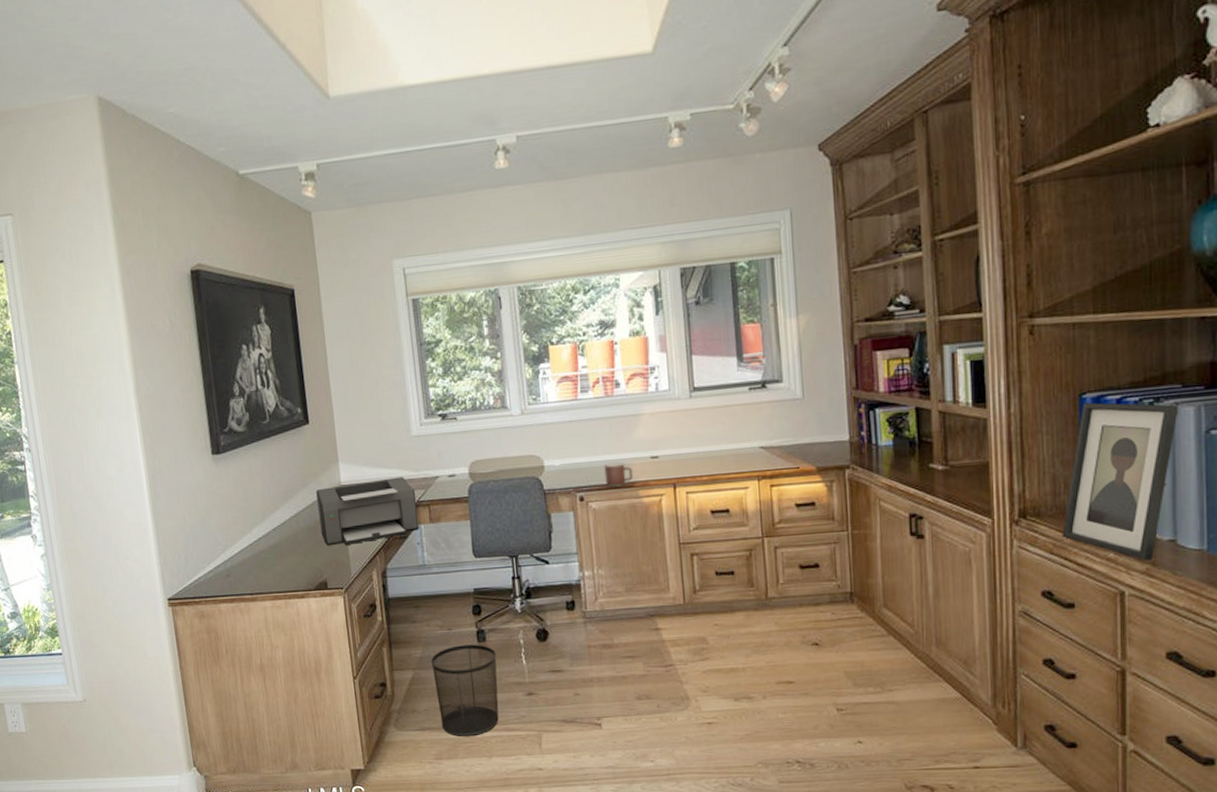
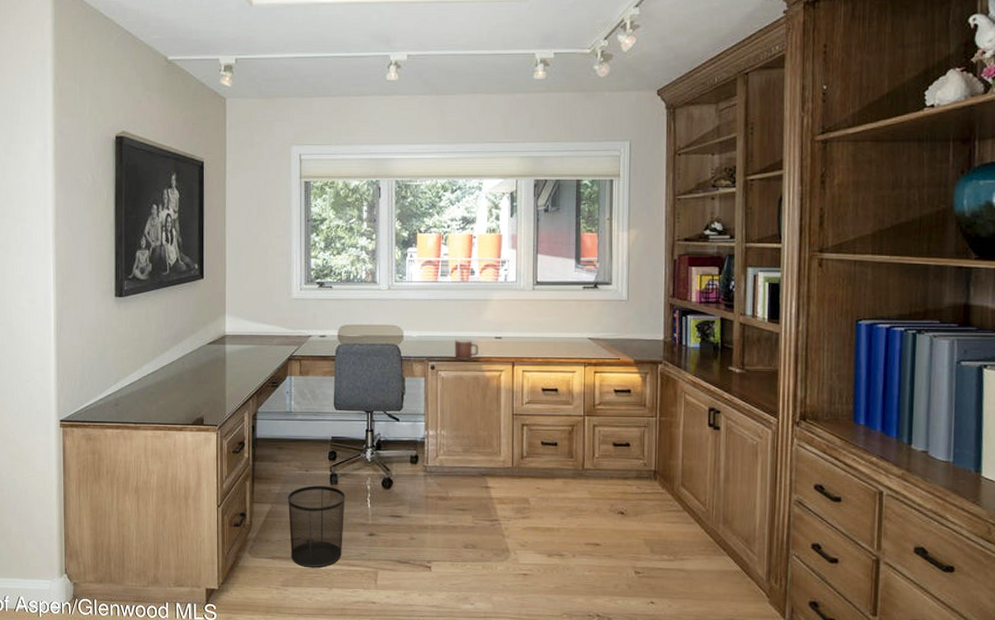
printer: present [316,477,420,546] -> none [203,333,290,388]
picture frame: present [1062,402,1179,561] -> none [834,328,936,467]

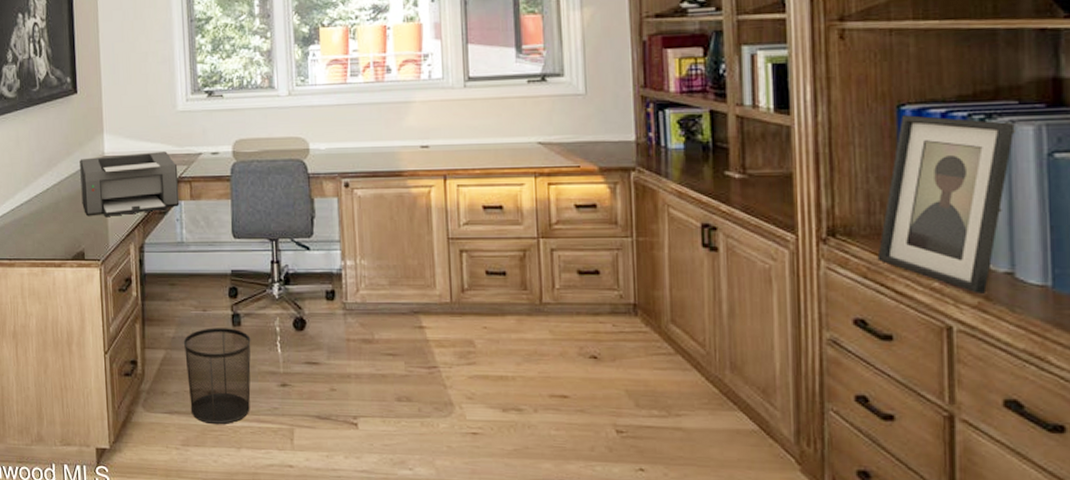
printer: none [203,333,290,388] -> present [80,151,180,216]
mug: present [454,338,479,360] -> none [371,149,401,175]
picture frame: none [834,328,936,467] -> present [877,115,1015,294]

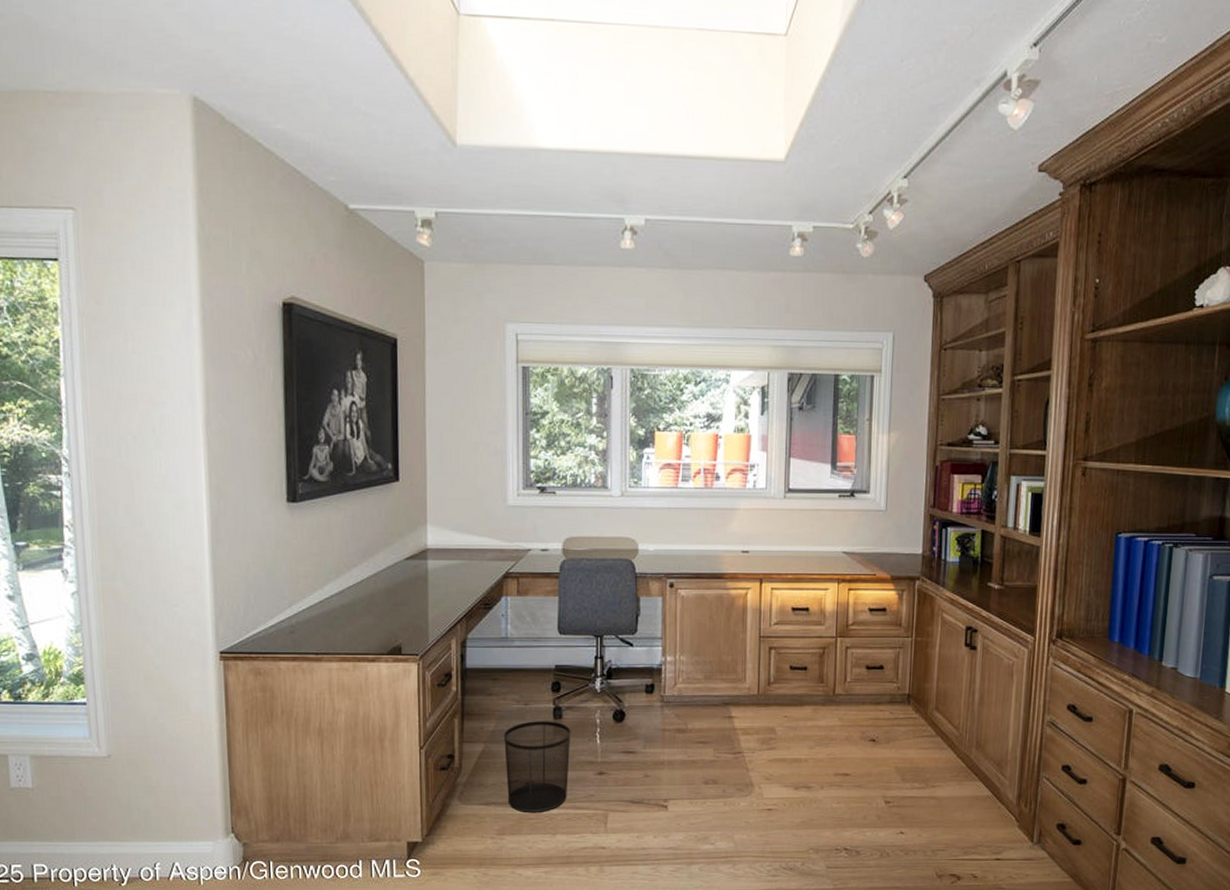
printer: present [80,151,180,216] -> none [399,546,506,610]
picture frame: present [877,115,1015,294] -> none [1089,541,1192,684]

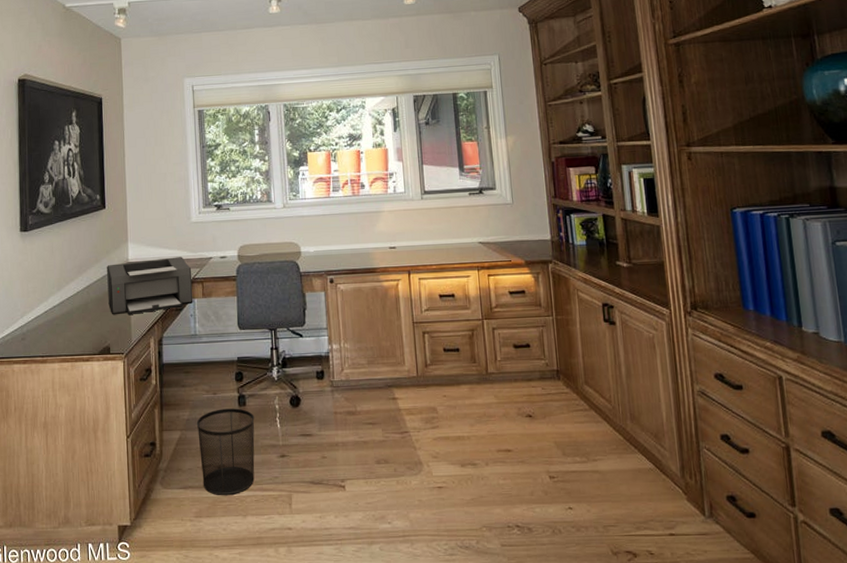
printer: none [399,546,506,610] -> present [107,257,193,315]

